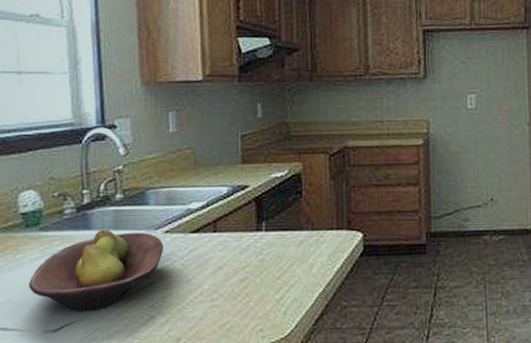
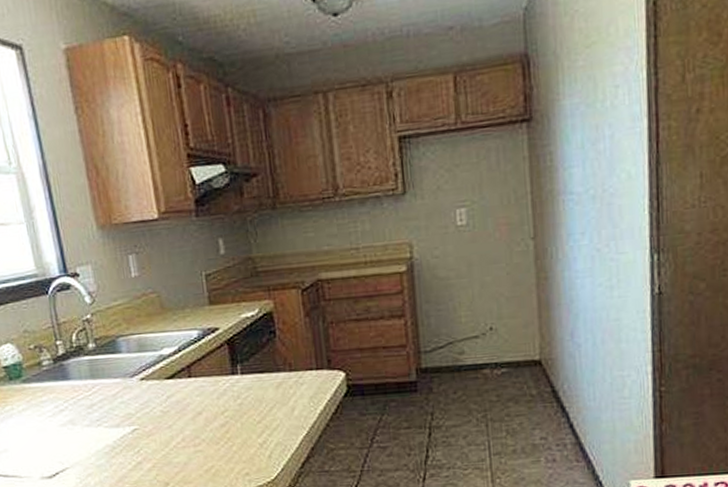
fruit bowl: present [29,229,164,312] -> none [20,378,142,460]

